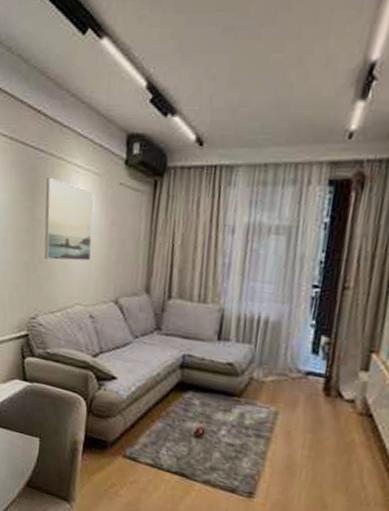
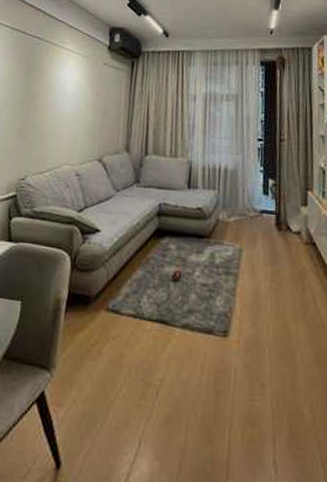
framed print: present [44,178,94,261] -> none [36,59,82,127]

